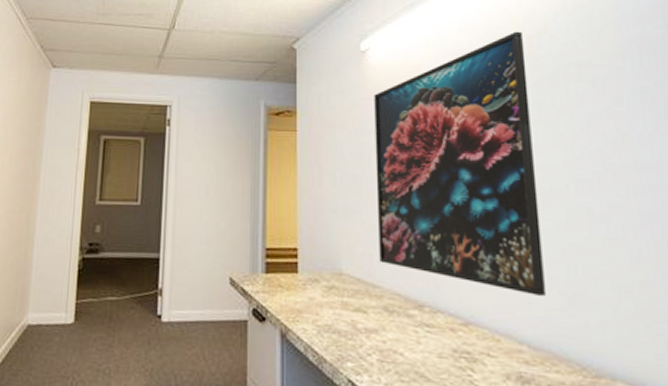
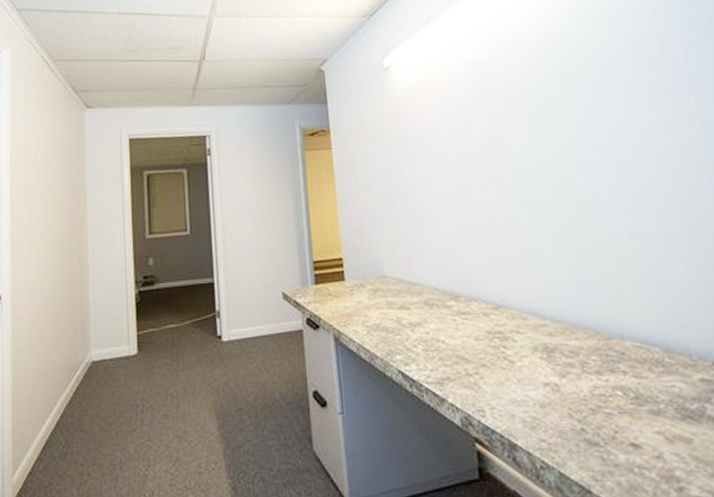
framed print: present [374,31,546,296] -> none [400,38,562,275]

